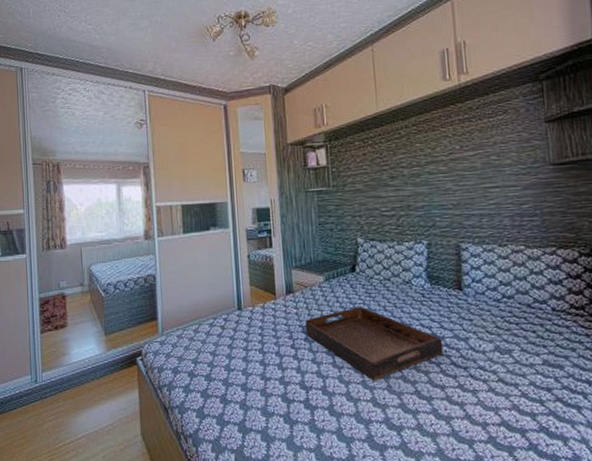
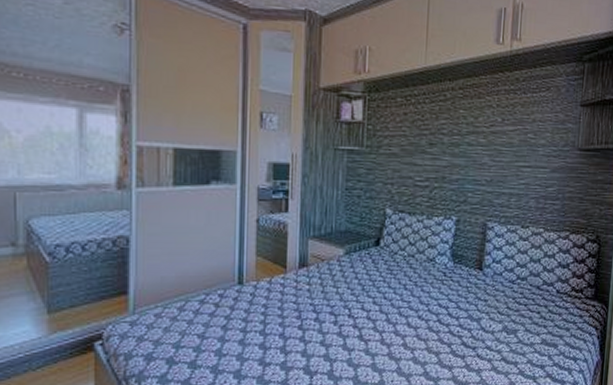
serving tray: present [305,306,444,381] -> none [317,283,457,364]

